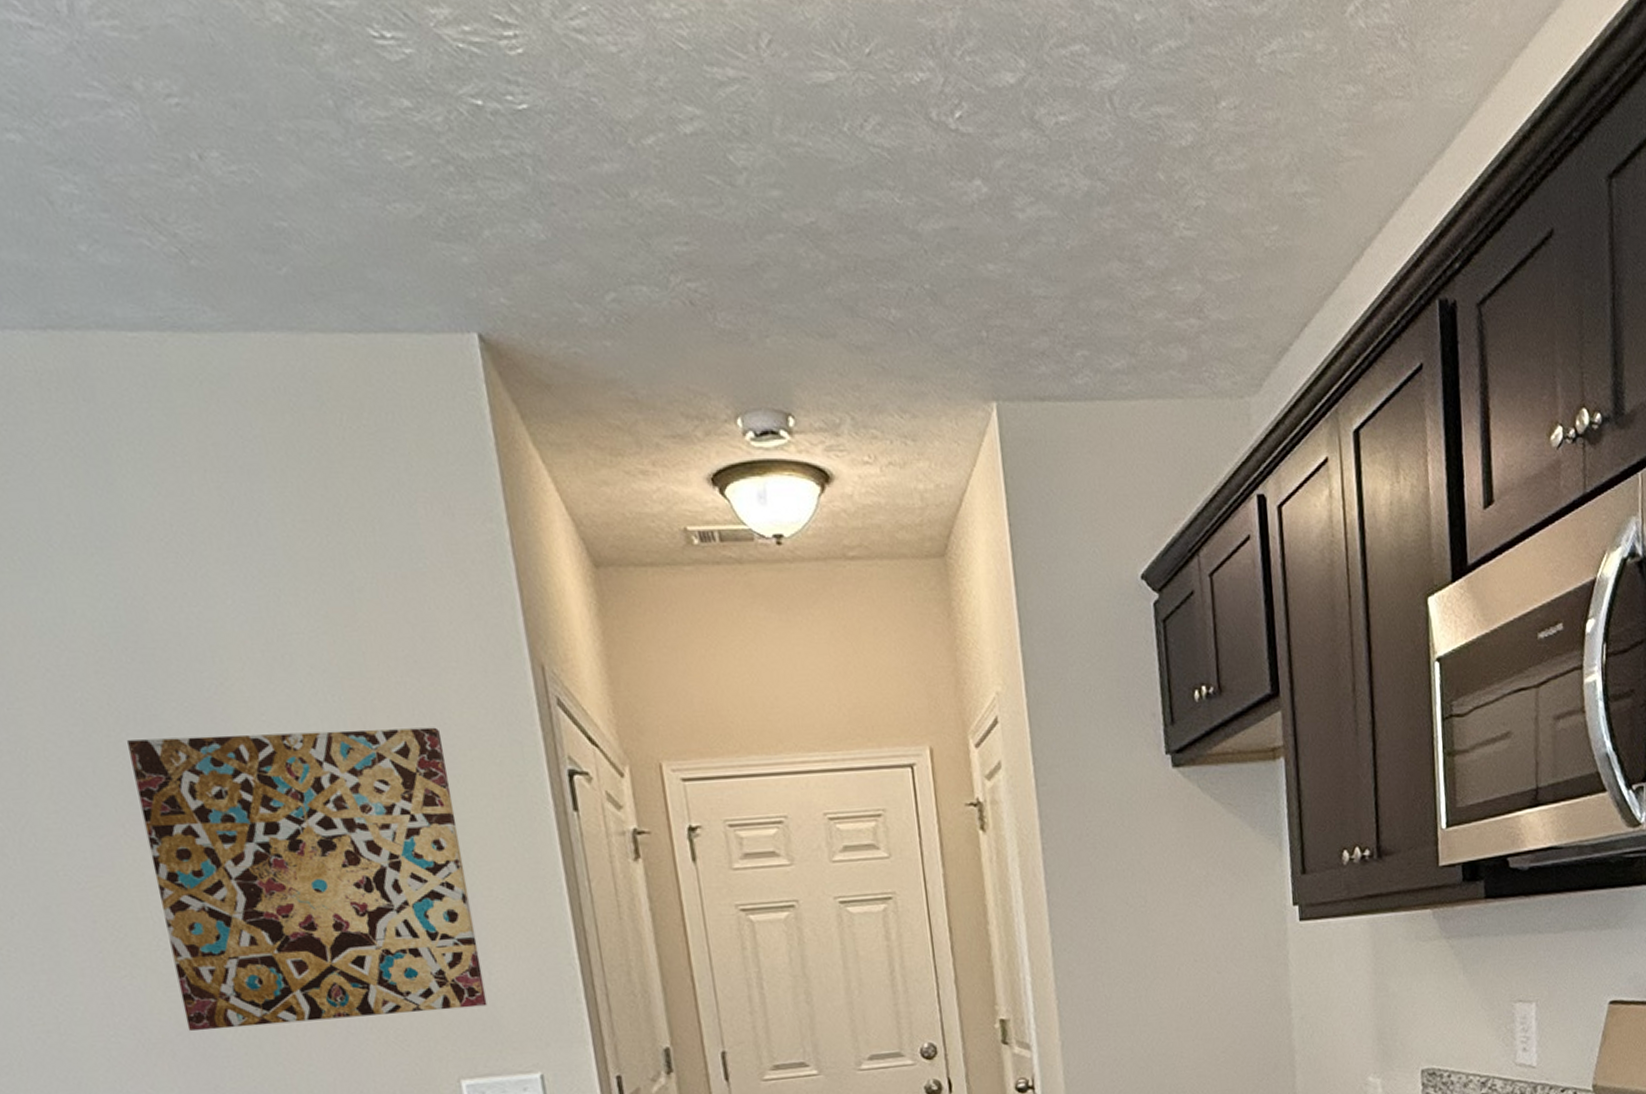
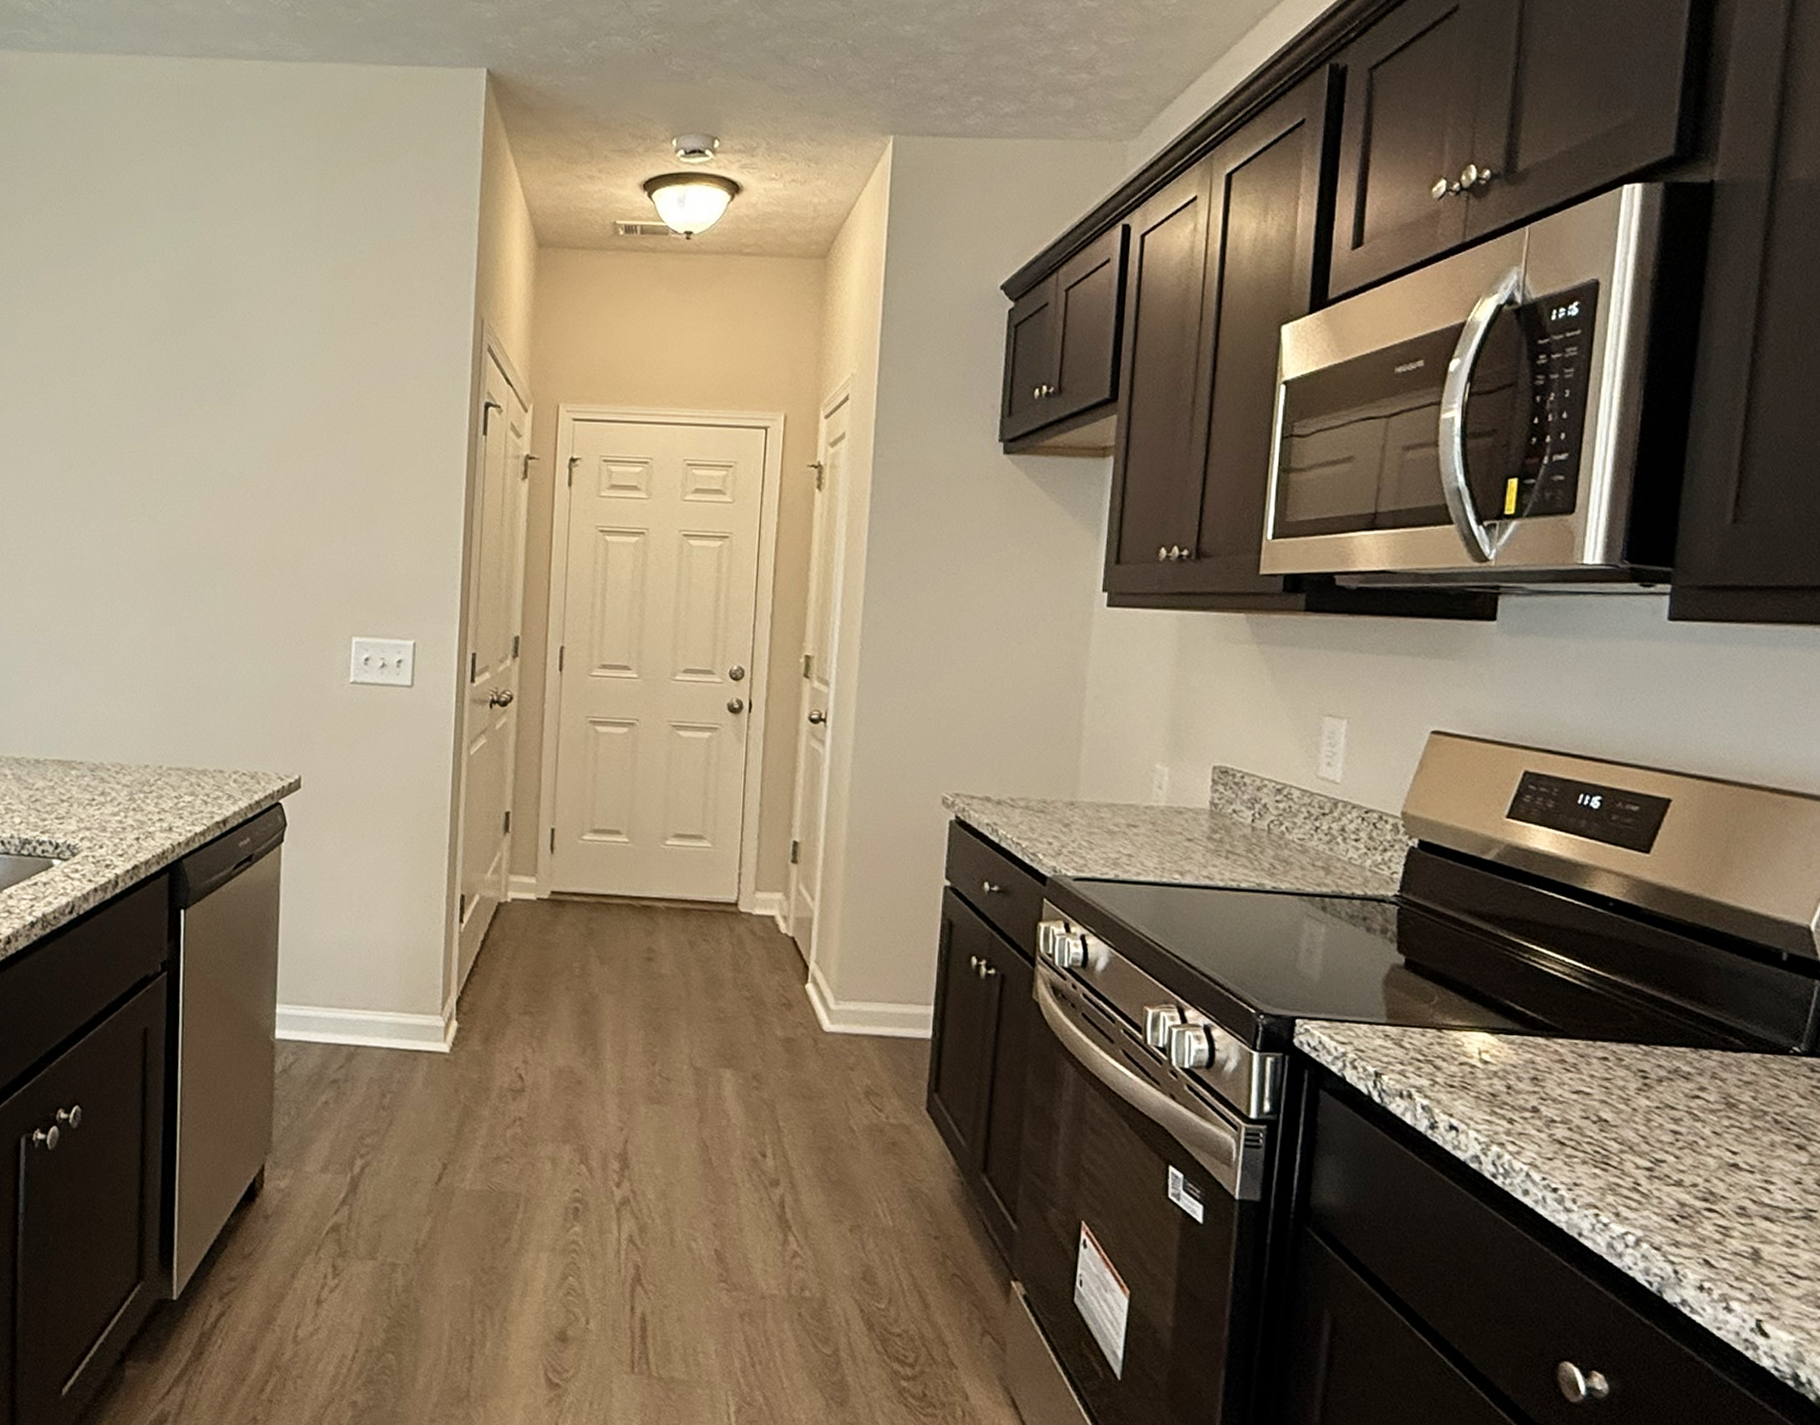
wall art: present [127,727,488,1032] -> none [167,348,396,581]

